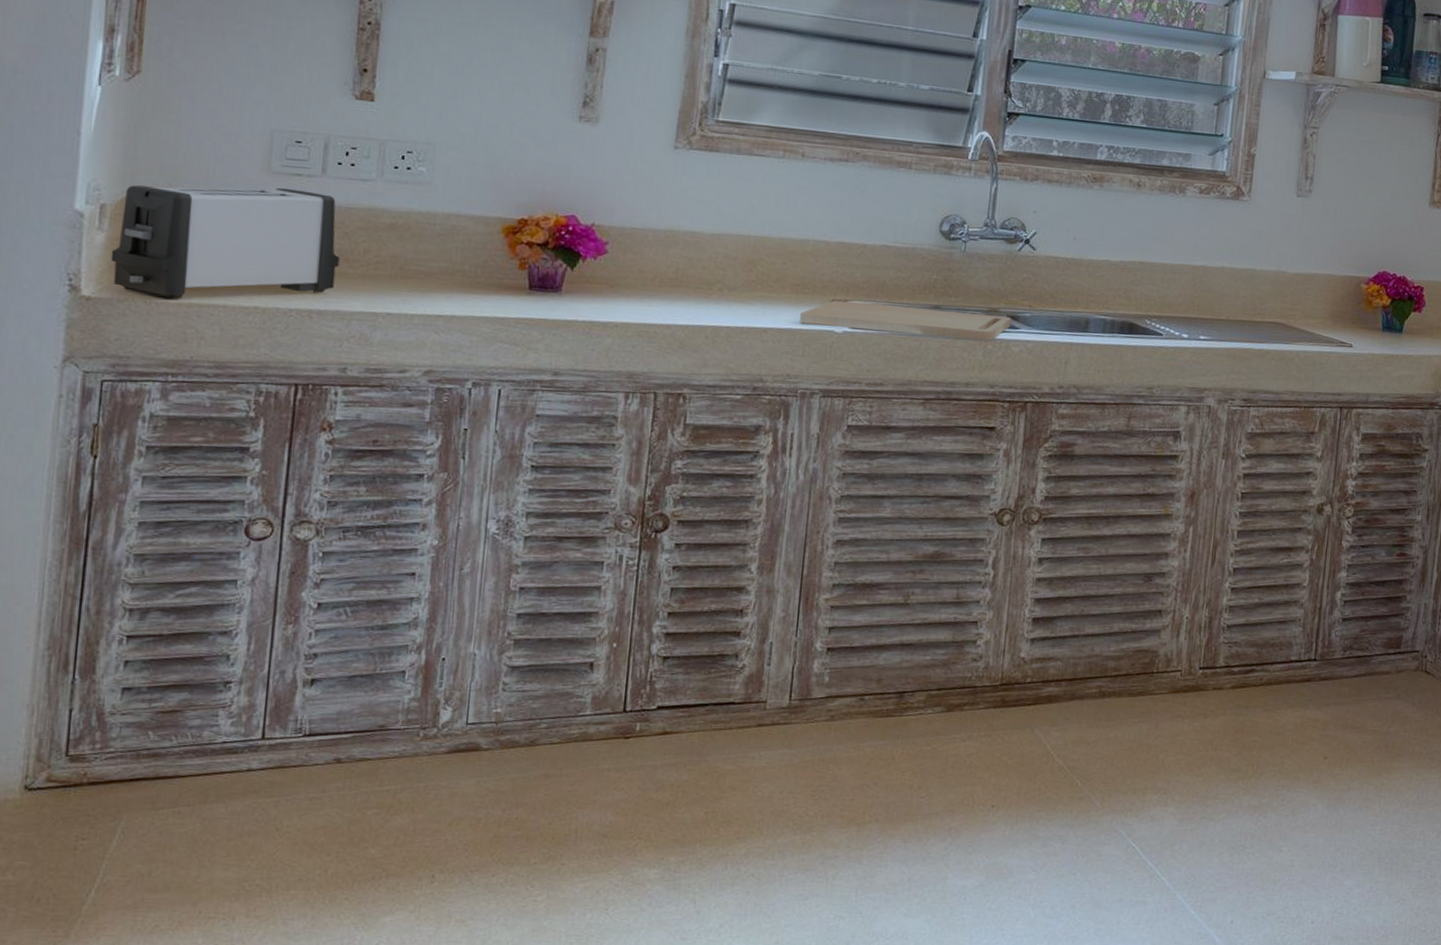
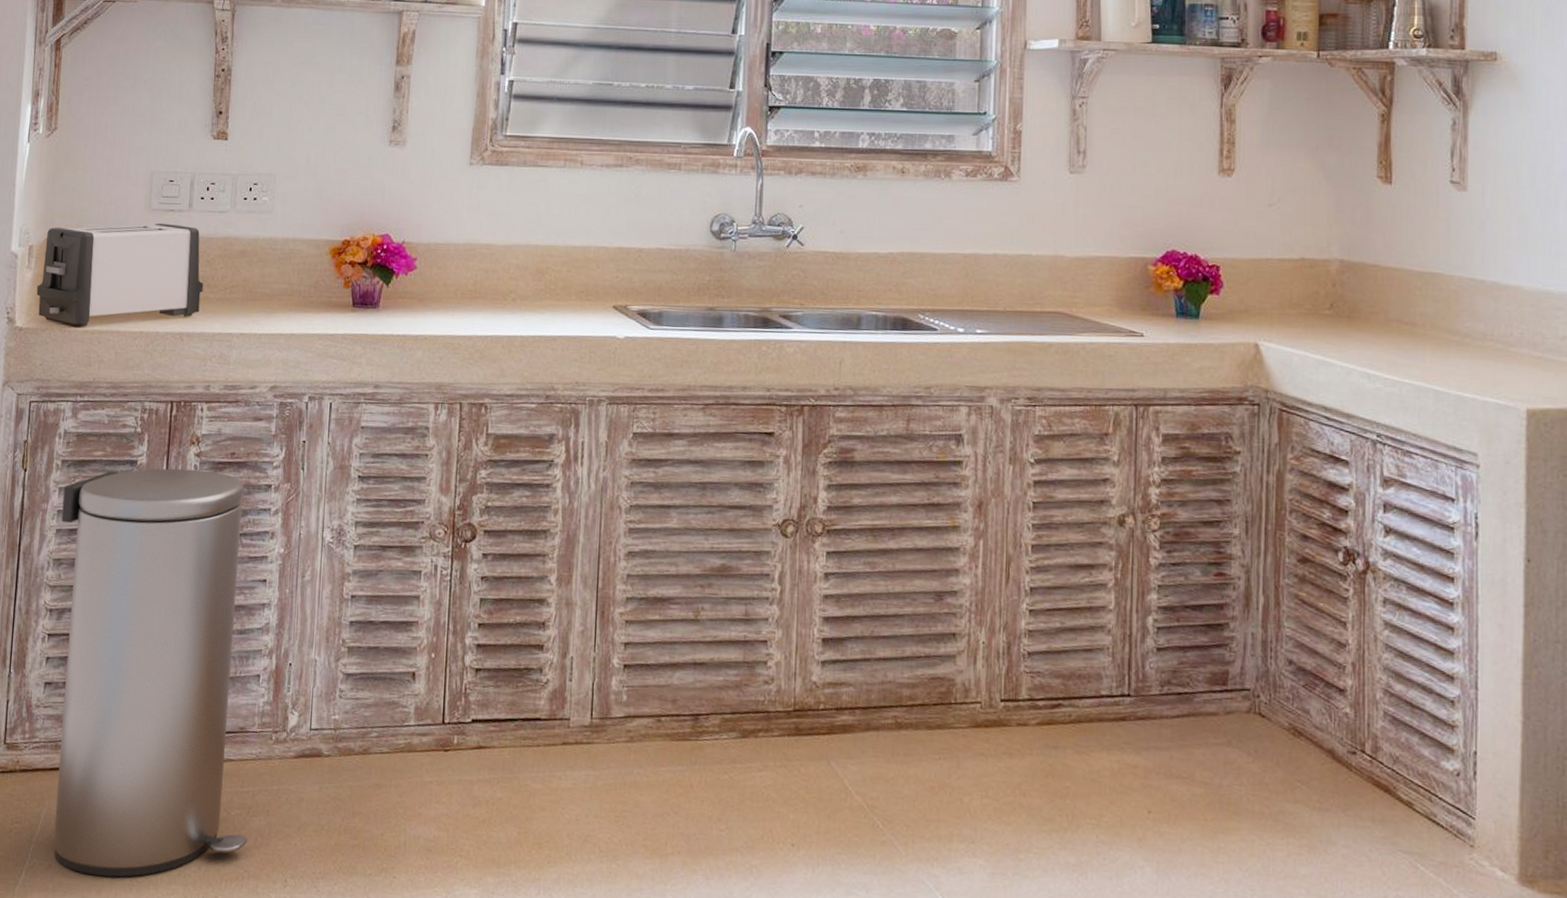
pedal bin: none [134,456,389,889] -> present [53,468,247,878]
cutting board: present [800,300,1012,341] -> none [585,305,784,343]

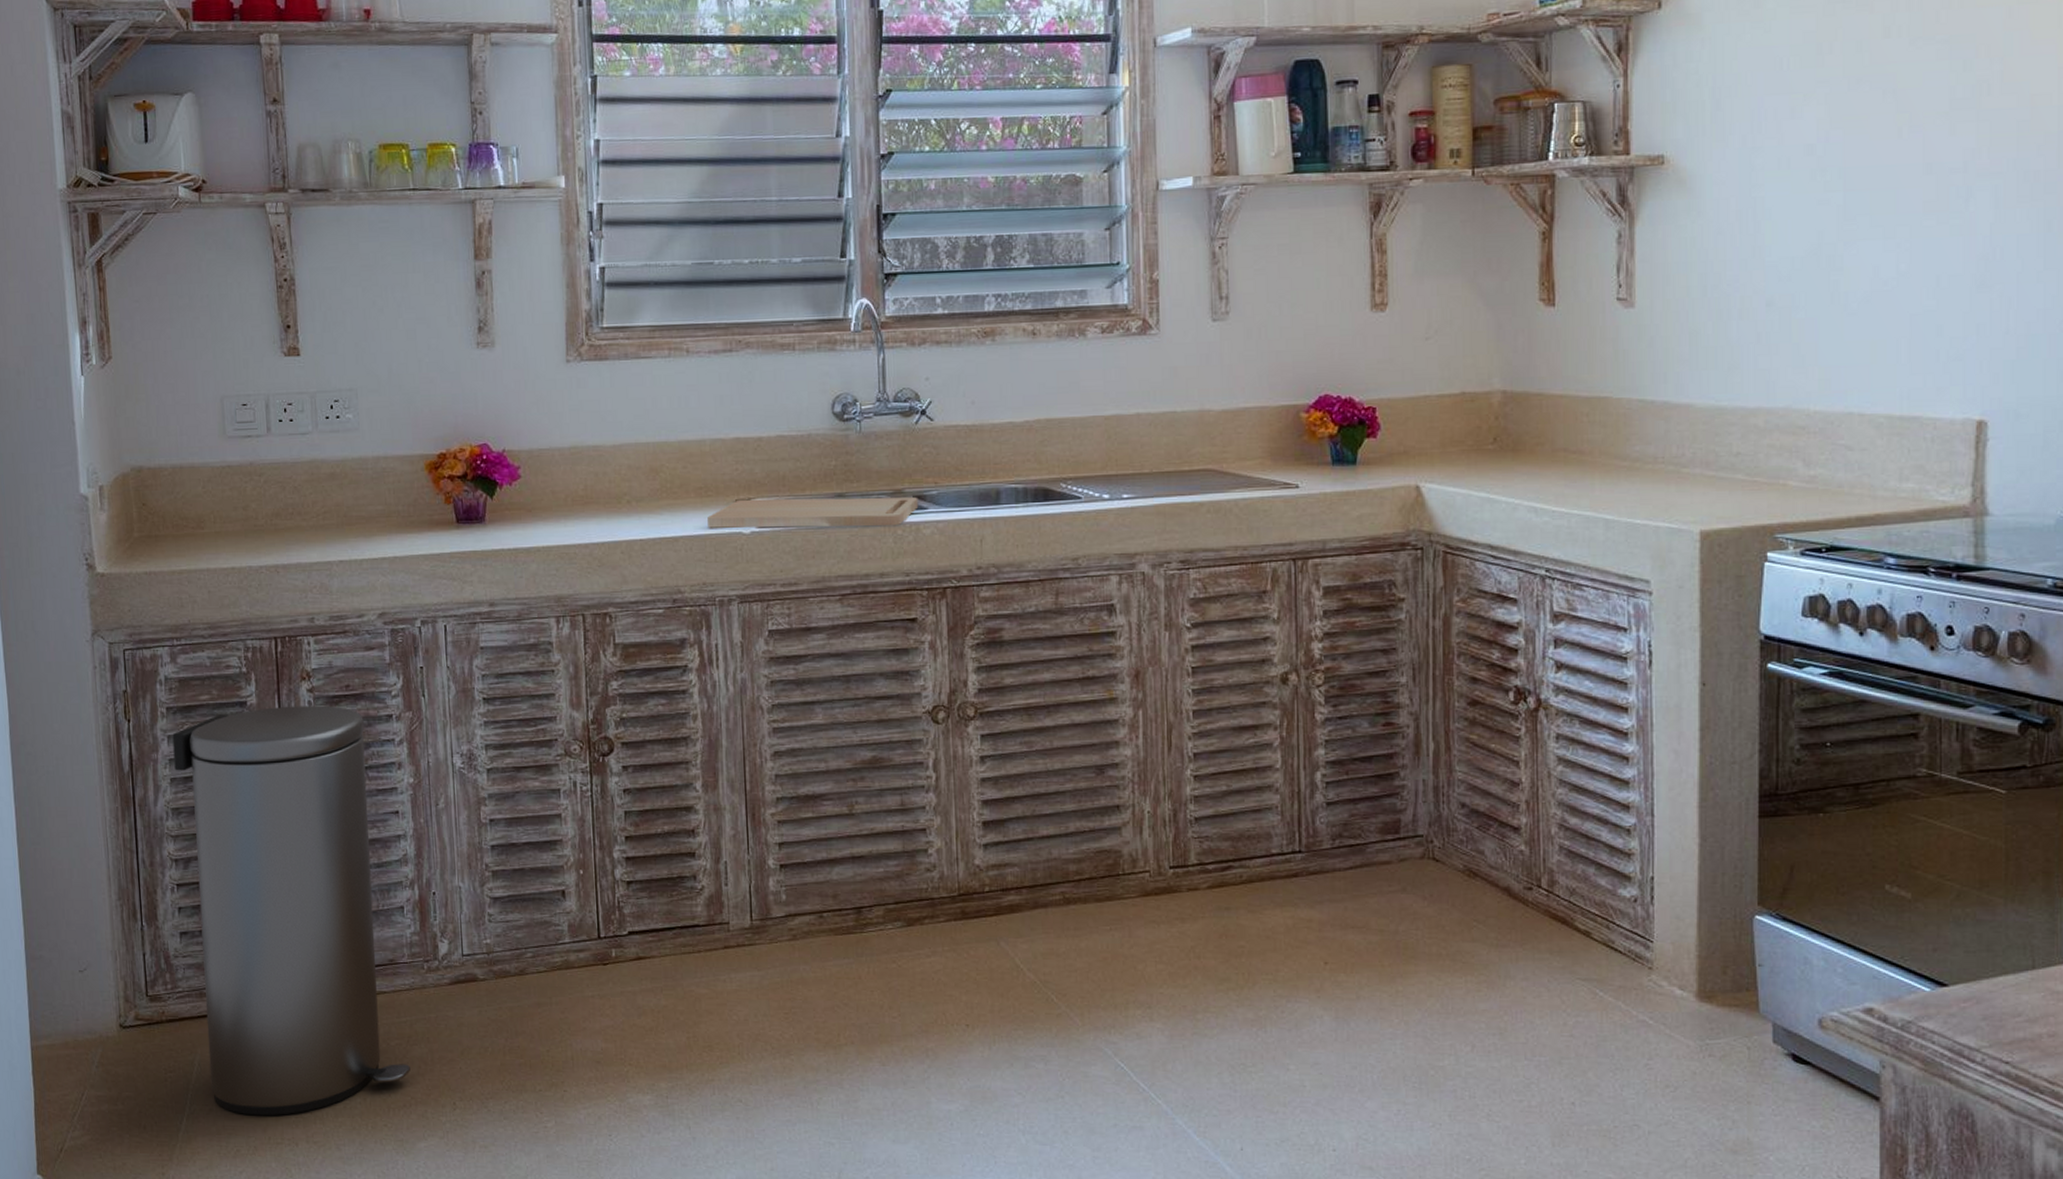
toaster: present [36,223,204,327] -> none [113,450,294,568]
cutting board: none [585,305,784,343] -> present [707,497,919,529]

